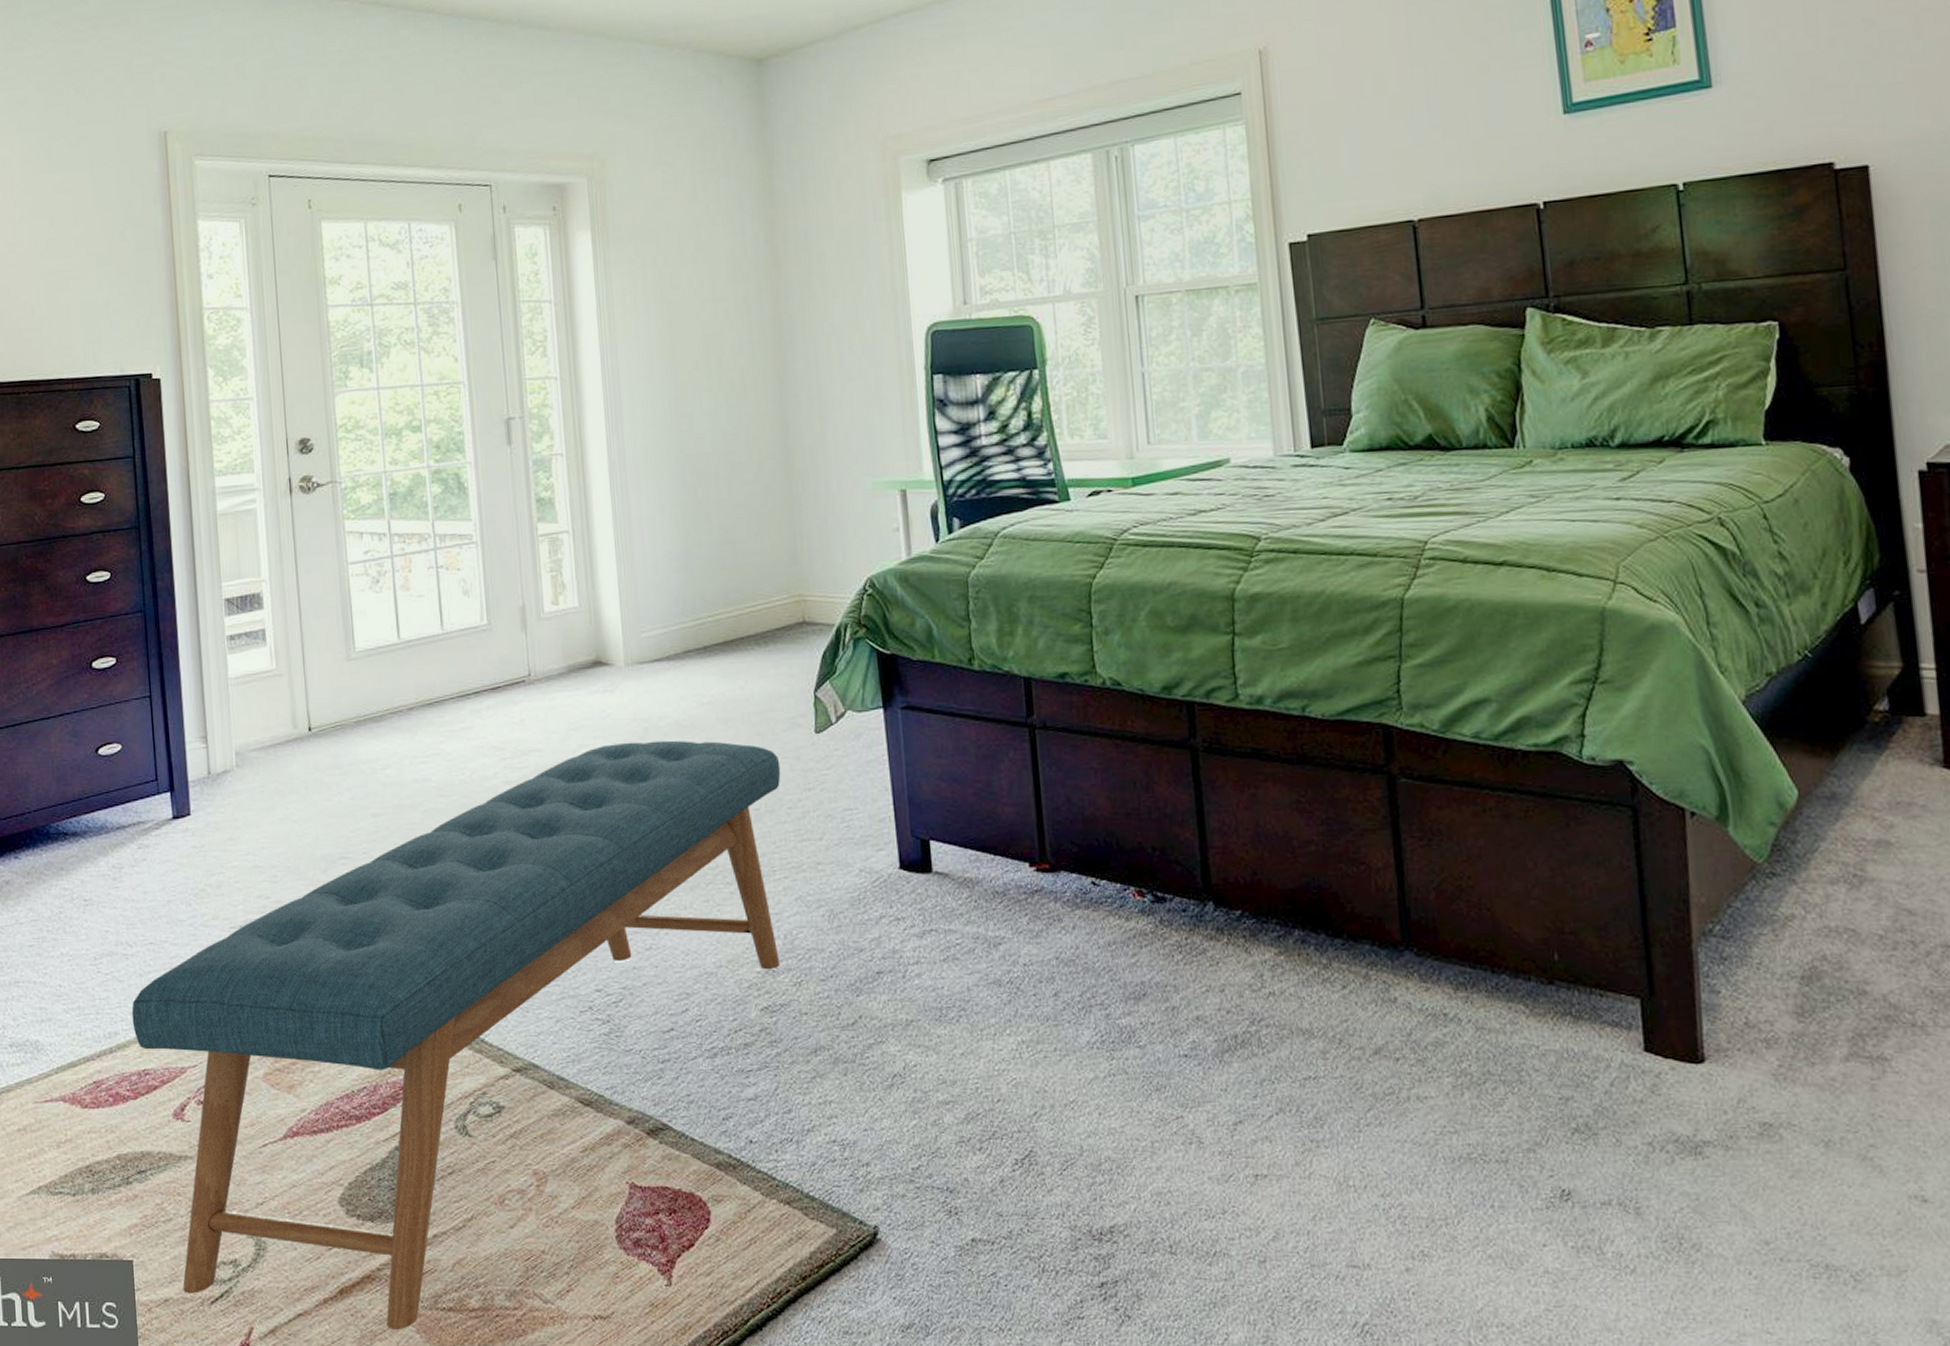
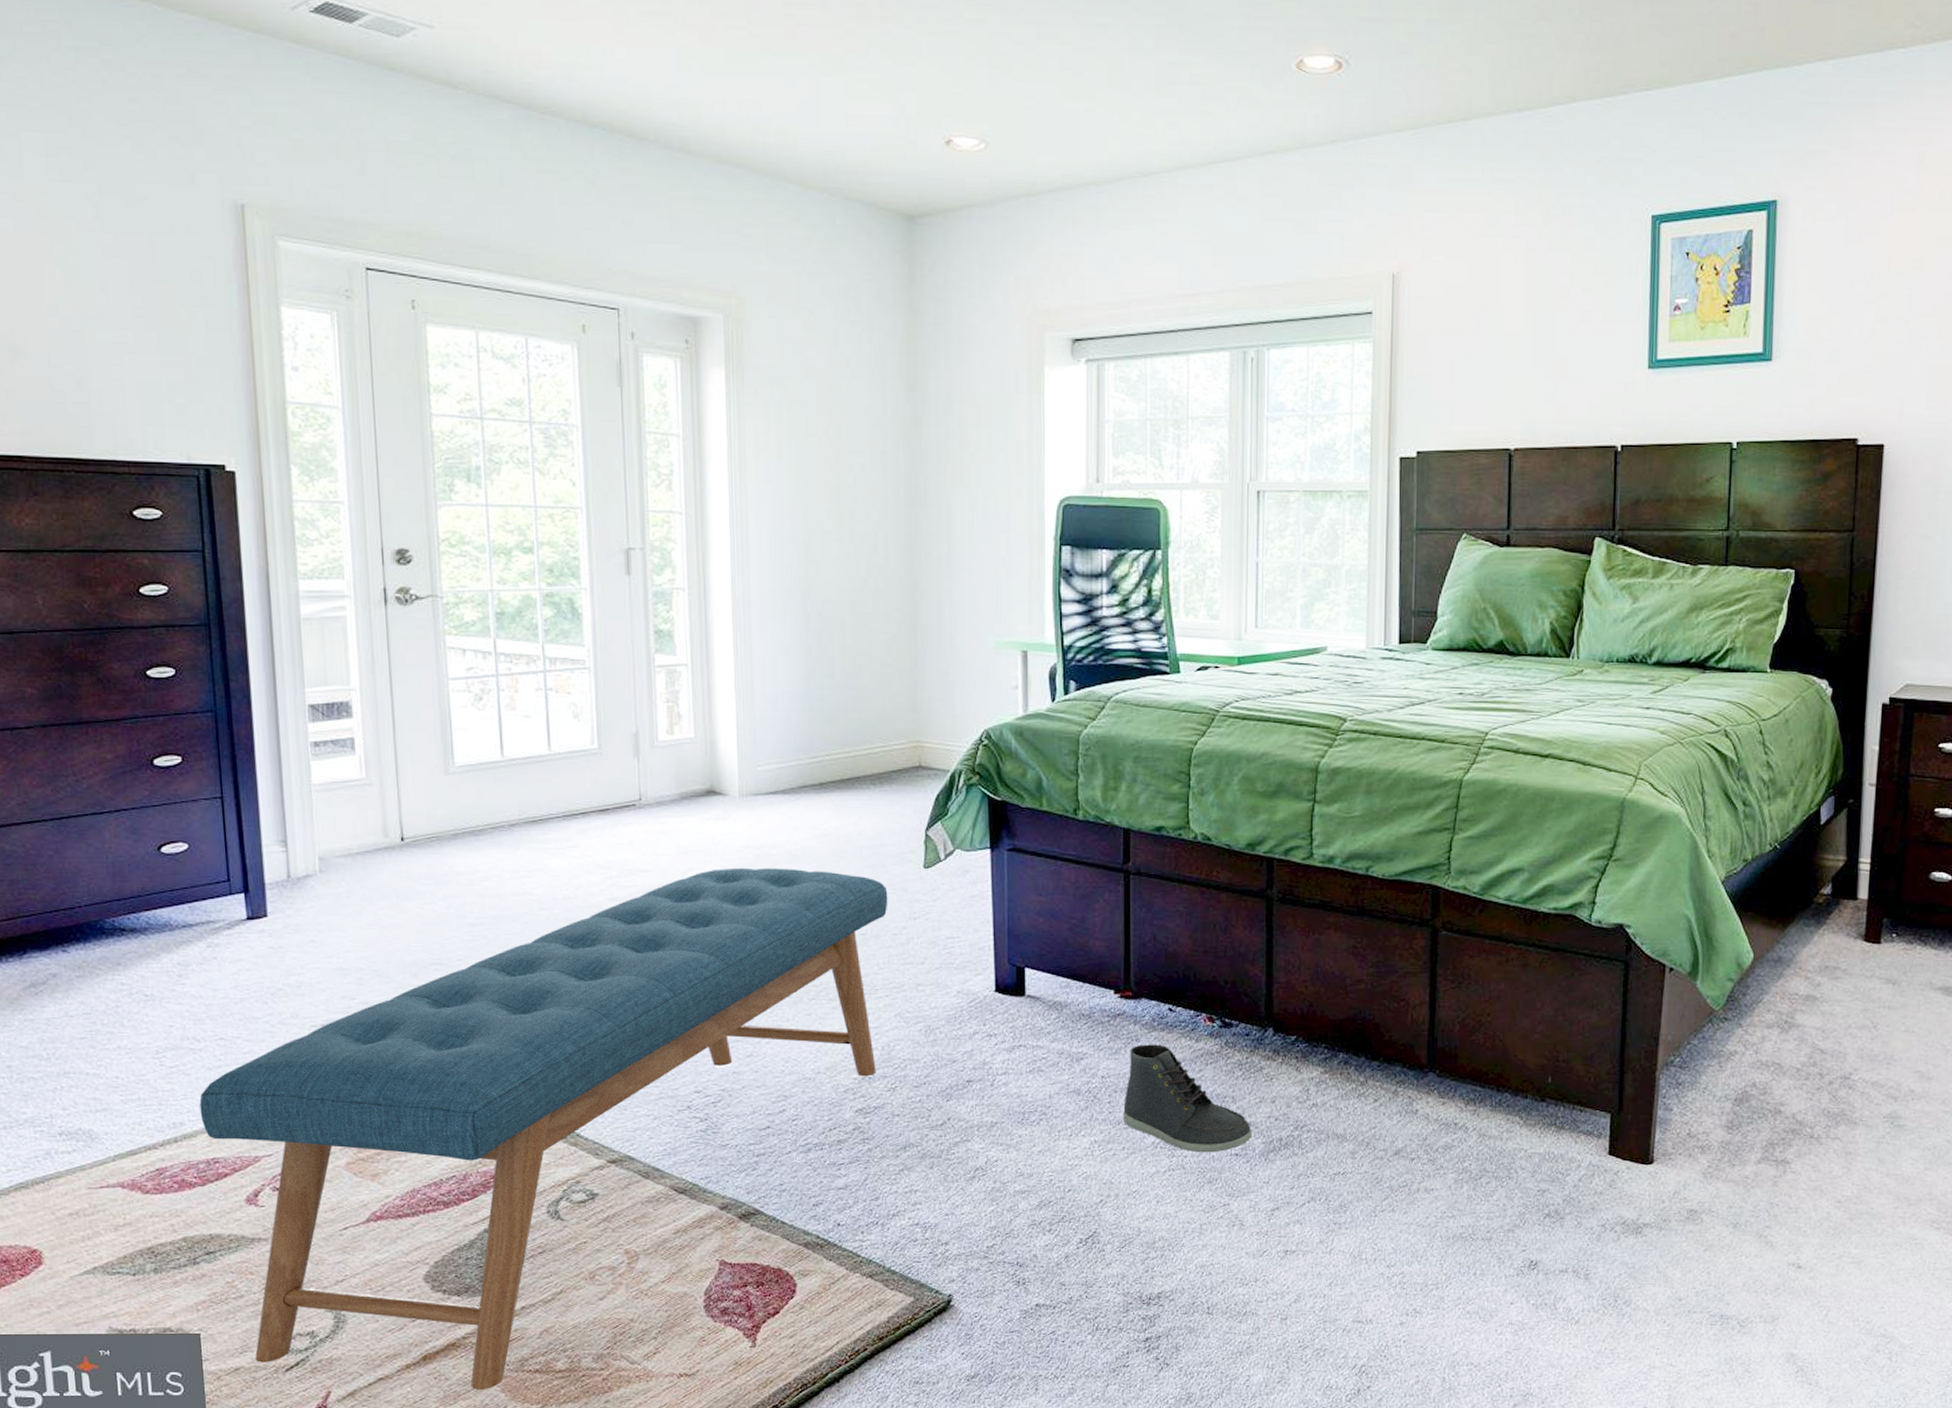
sneaker: none [1051,924,1202,1054] -> present [1123,1044,1253,1153]

